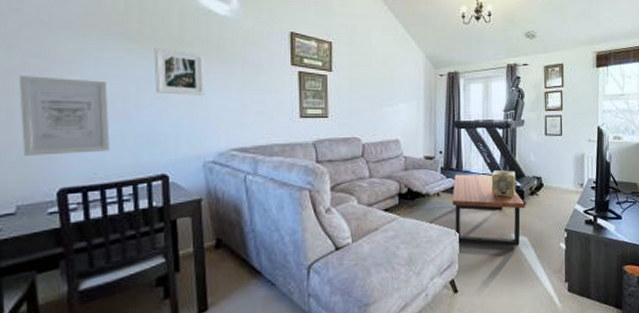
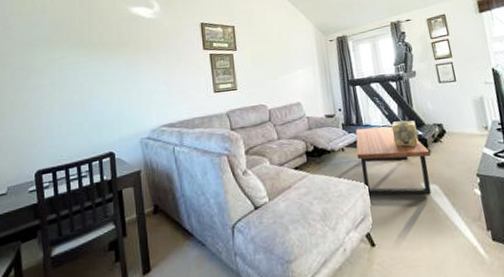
wall art: present [18,76,110,156] -> none [9,81,71,147]
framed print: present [154,47,205,95] -> none [100,50,138,86]

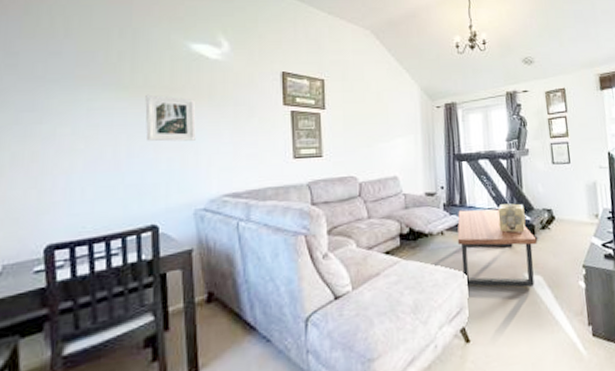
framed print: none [100,50,138,86] -> present [145,94,196,142]

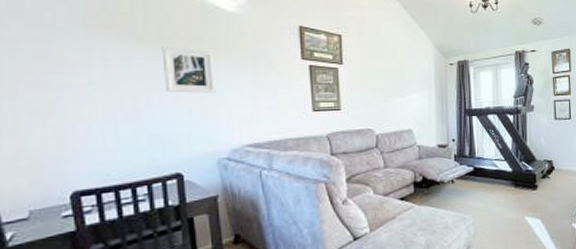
coffee table: present [457,209,537,288] -> none [466,160,538,229]
decorative cube: present [497,203,527,233] -> none [503,155,529,182]

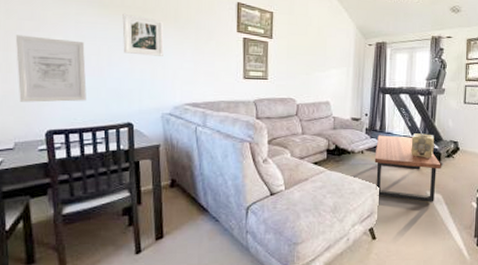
wall art: none [23,79,121,160] -> present [15,35,87,103]
coffee table: none [466,160,538,229] -> present [374,135,441,202]
decorative cube: none [503,155,529,182] -> present [411,133,435,159]

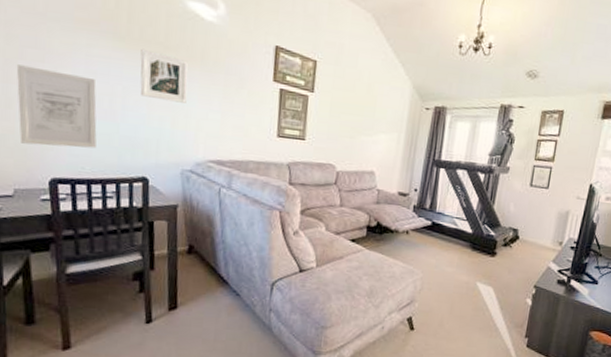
coffee table: present [374,135,441,202] -> none [419,214,496,295]
decorative cube: present [411,133,435,159] -> none [462,216,492,246]

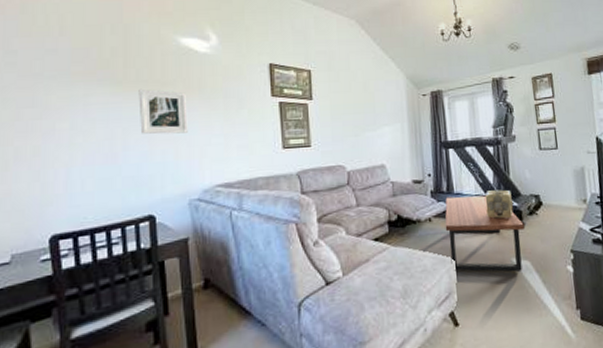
wall art: present [16,64,97,149] -> none [13,125,98,204]
coffee table: none [419,214,496,295] -> present [445,195,525,272]
decorative cube: none [462,216,492,246] -> present [485,190,514,219]

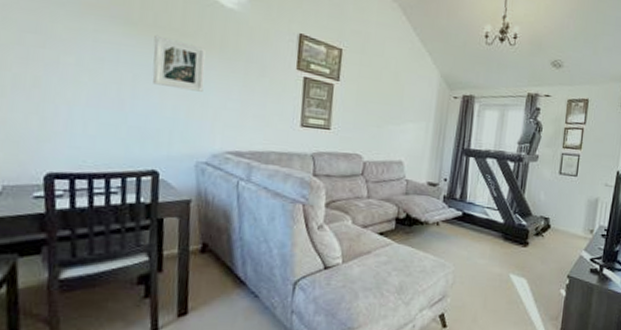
coffee table: present [445,195,525,272] -> none [450,204,529,287]
decorative cube: present [485,190,514,219] -> none [494,205,523,236]

